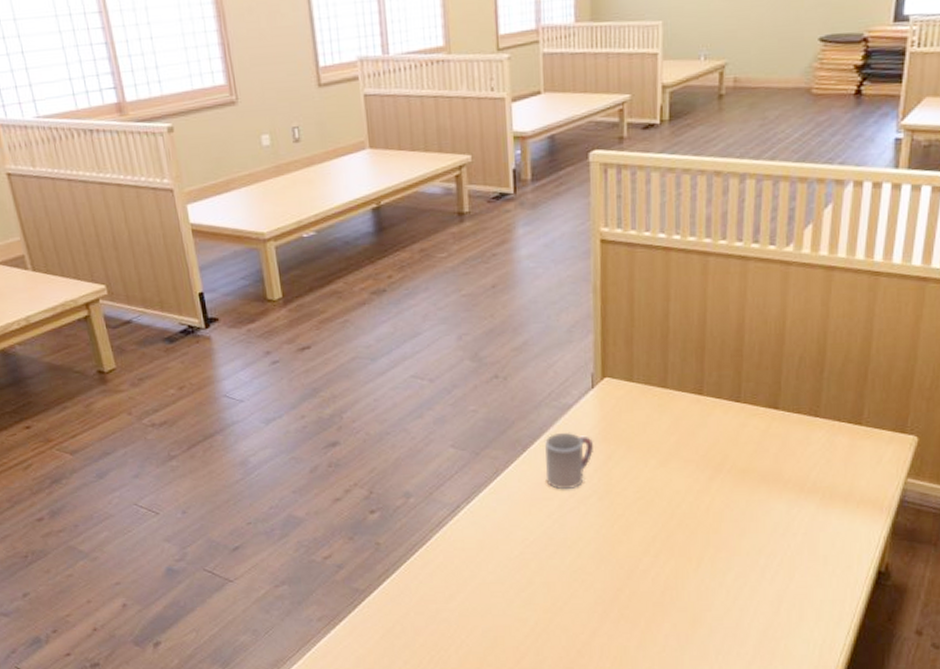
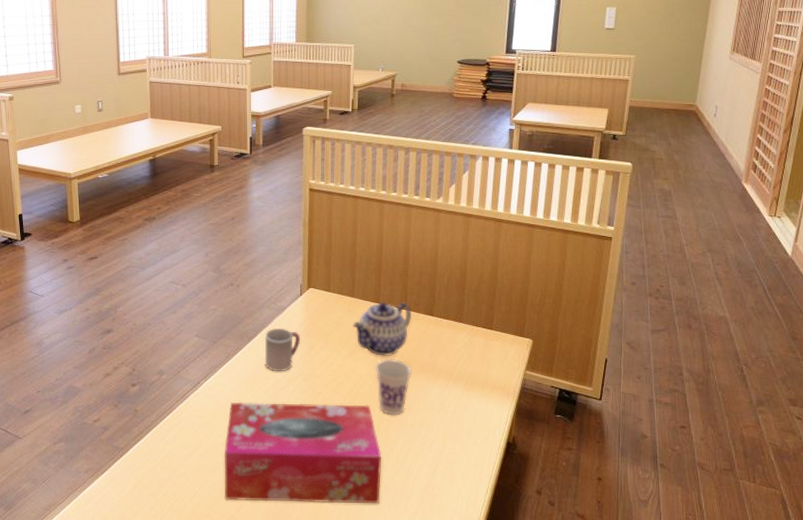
tissue box: none [497,528,707,652] -> present [224,402,382,504]
teapot: none [664,392,749,466] -> present [352,301,412,357]
cup: none [698,467,747,540] -> present [376,358,411,415]

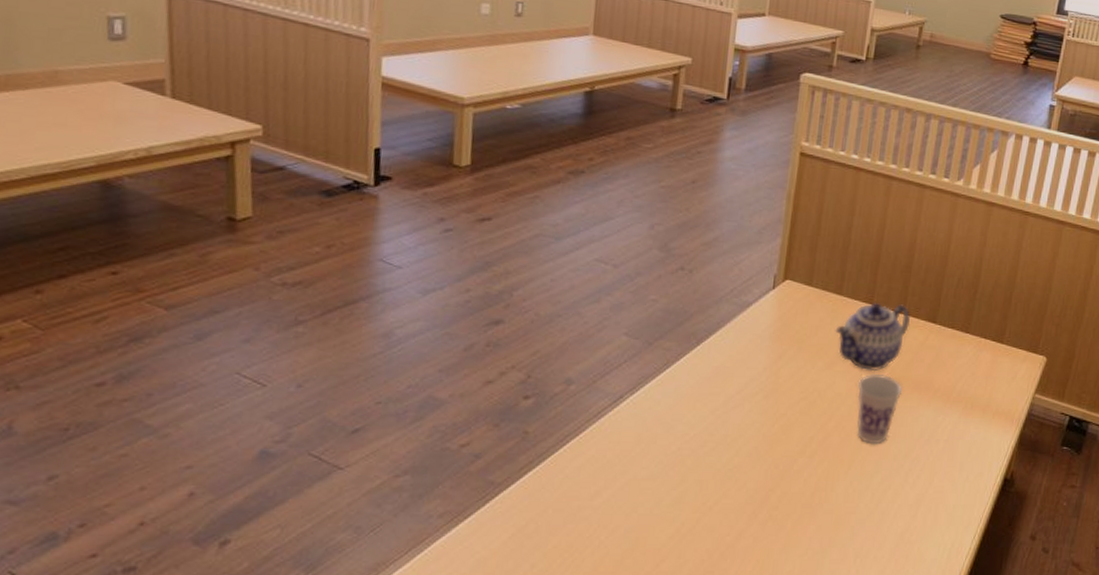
tissue box: present [224,402,382,504] -> none [640,423,854,555]
cup: present [264,328,301,372] -> none [715,329,768,386]

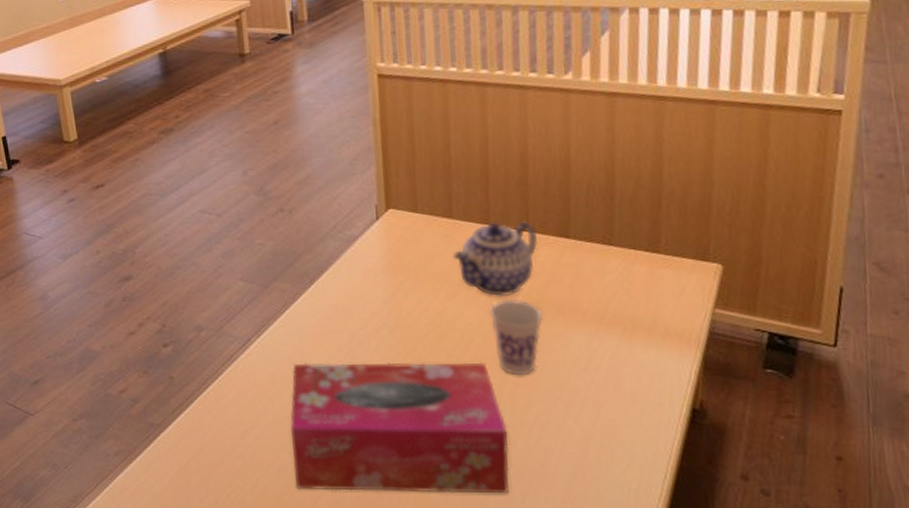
tissue box: none [640,423,854,555] -> present [290,362,509,494]

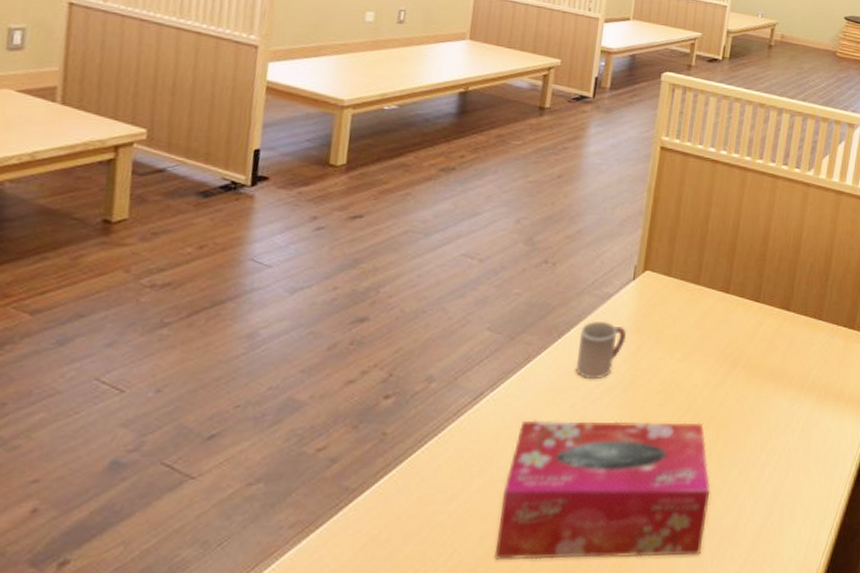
cup: none [332,264,382,323] -> present [575,321,627,380]
teapot: present [452,221,539,297] -> none [692,291,766,361]
cup: present [490,299,542,375] -> none [714,363,758,435]

